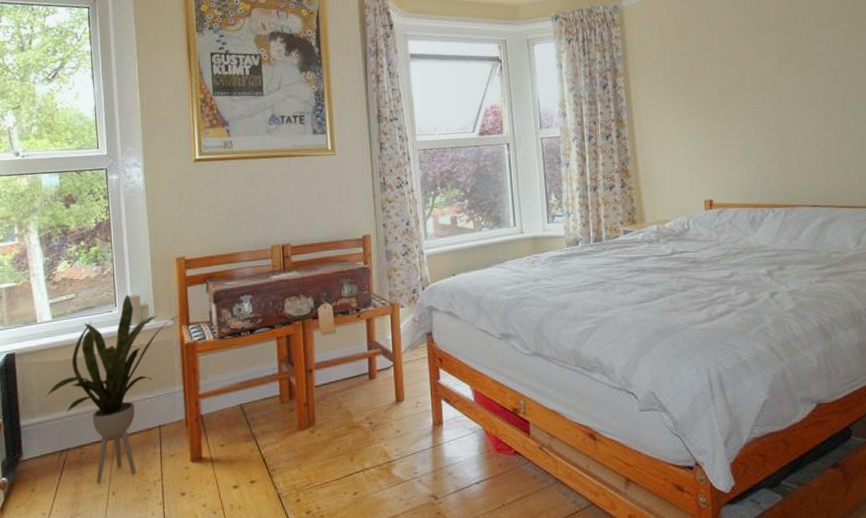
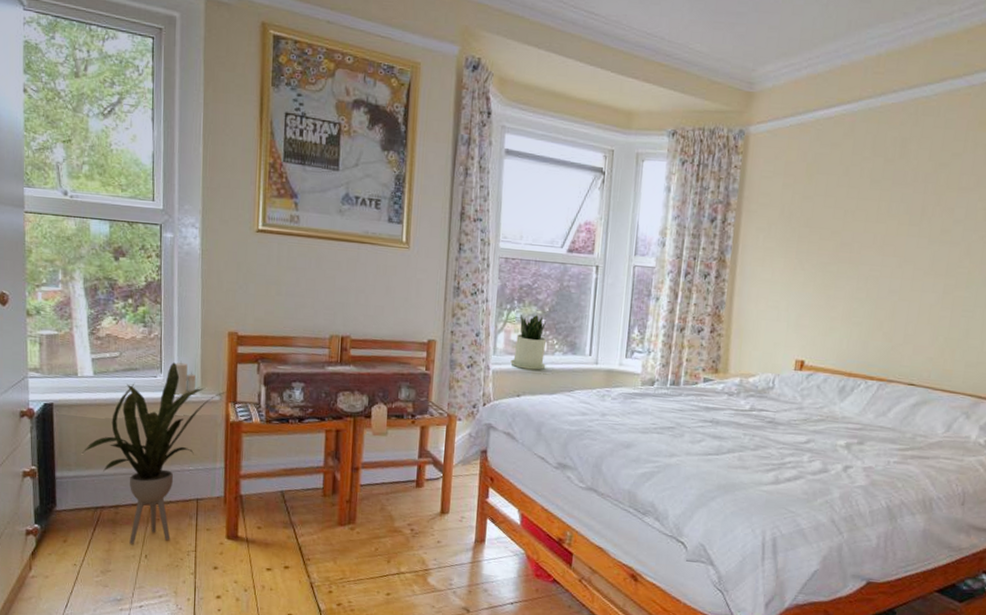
planter: none [442,195,475,249] -> present [510,313,546,370]

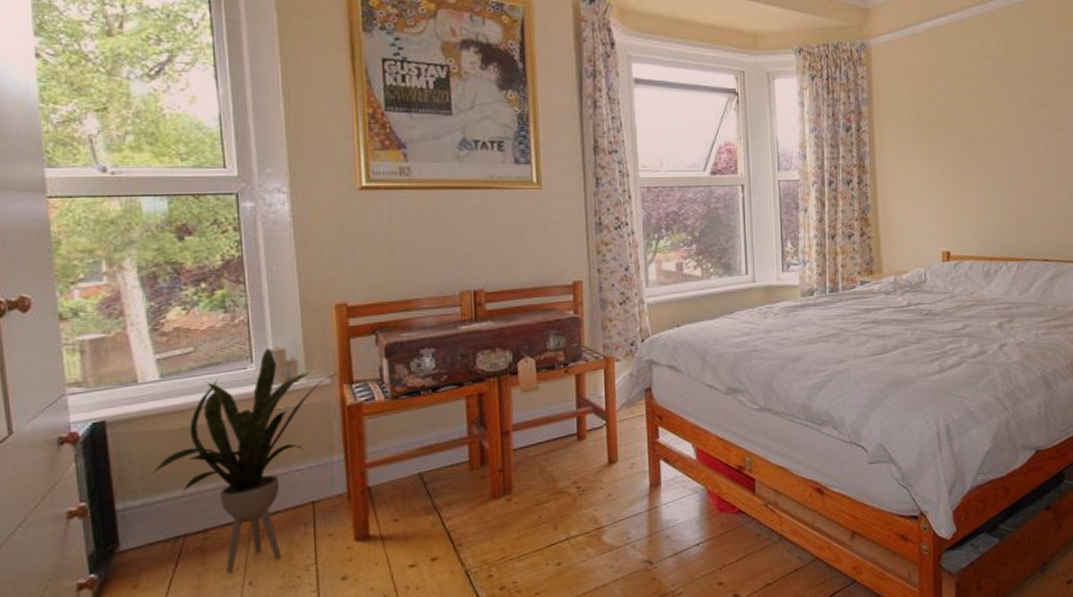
planter: present [510,313,546,370] -> none [665,240,703,298]

